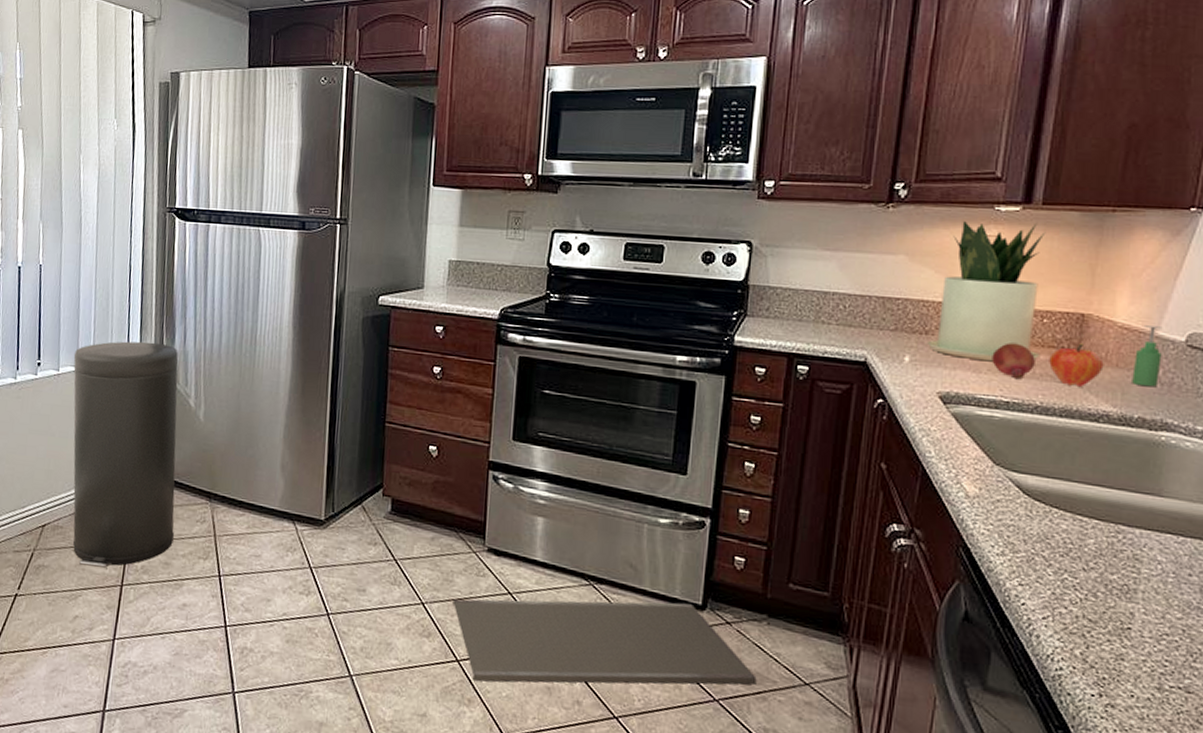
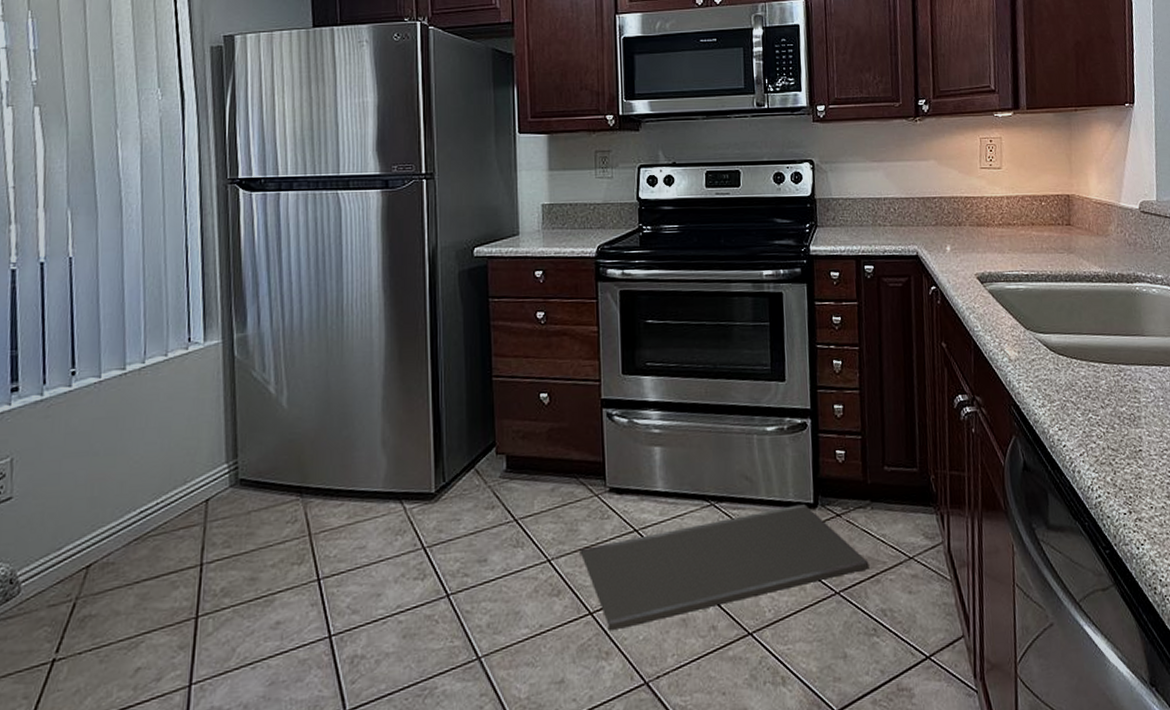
pedal bin: present [73,341,179,569] -> none [119,328,260,605]
planter: present [926,221,1046,362] -> none [961,124,1045,243]
fruit: present [992,343,1035,379] -> none [1010,225,1042,254]
fruit: present [1049,343,1104,387] -> none [1050,219,1089,255]
soap dispenser: present [1132,325,1163,387] -> none [1108,199,1127,248]

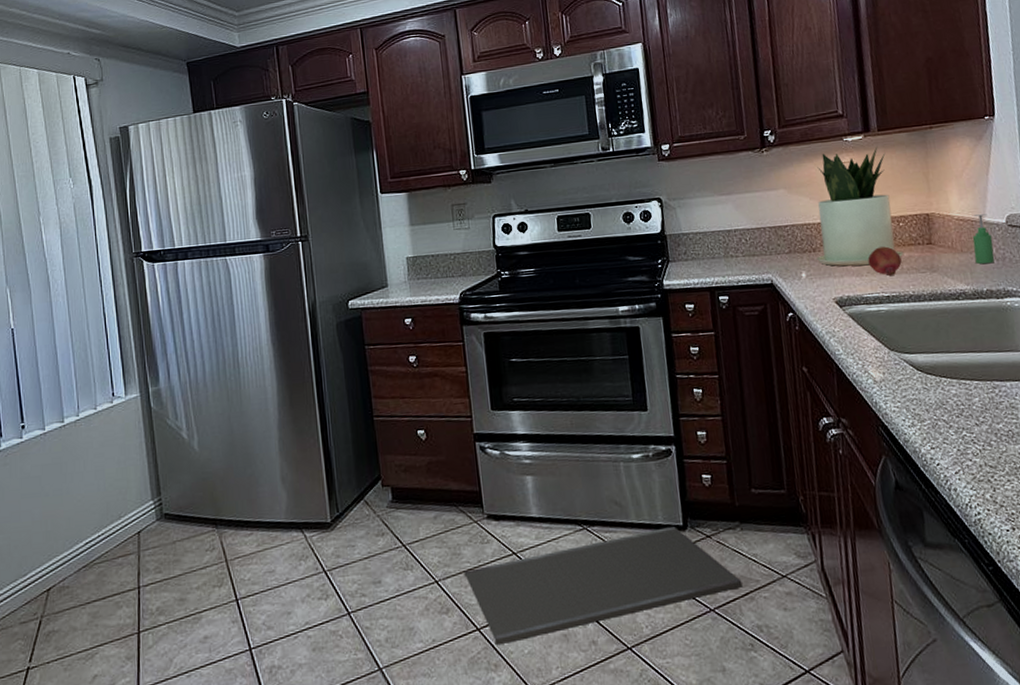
planter: none [961,124,1045,243] -> present [815,146,904,267]
fruit: none [1010,225,1042,254] -> present [867,246,902,275]
soap dispenser: none [1108,199,1127,248] -> present [972,214,995,264]

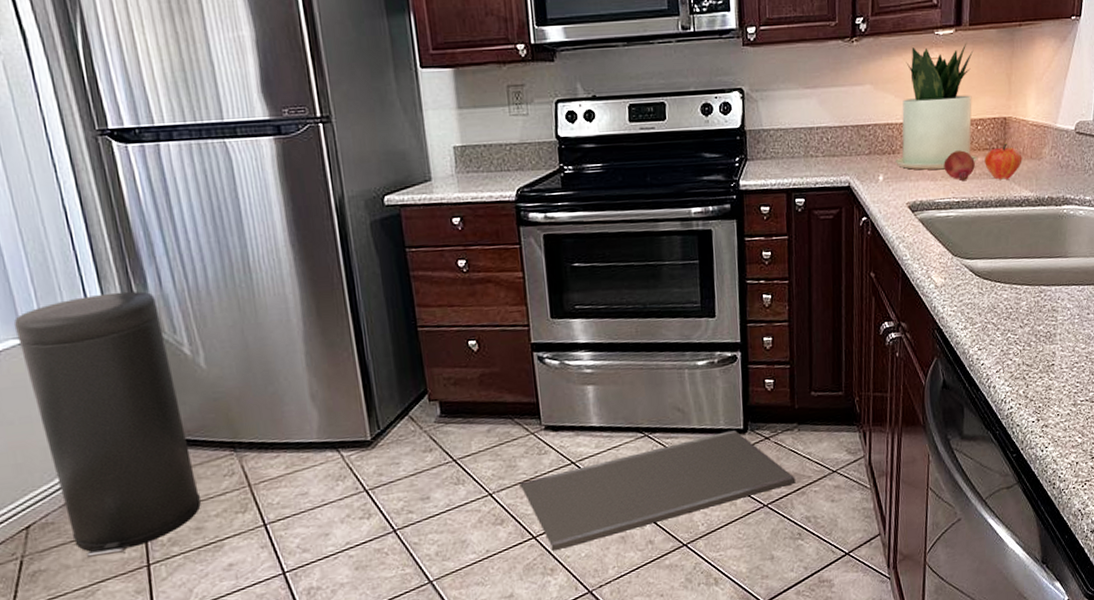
pedal bin: none [58,383,185,622] -> present [13,291,201,558]
fruit: none [910,238,953,274] -> present [984,143,1022,180]
soap dispenser: present [972,214,995,264] -> none [1042,120,1060,171]

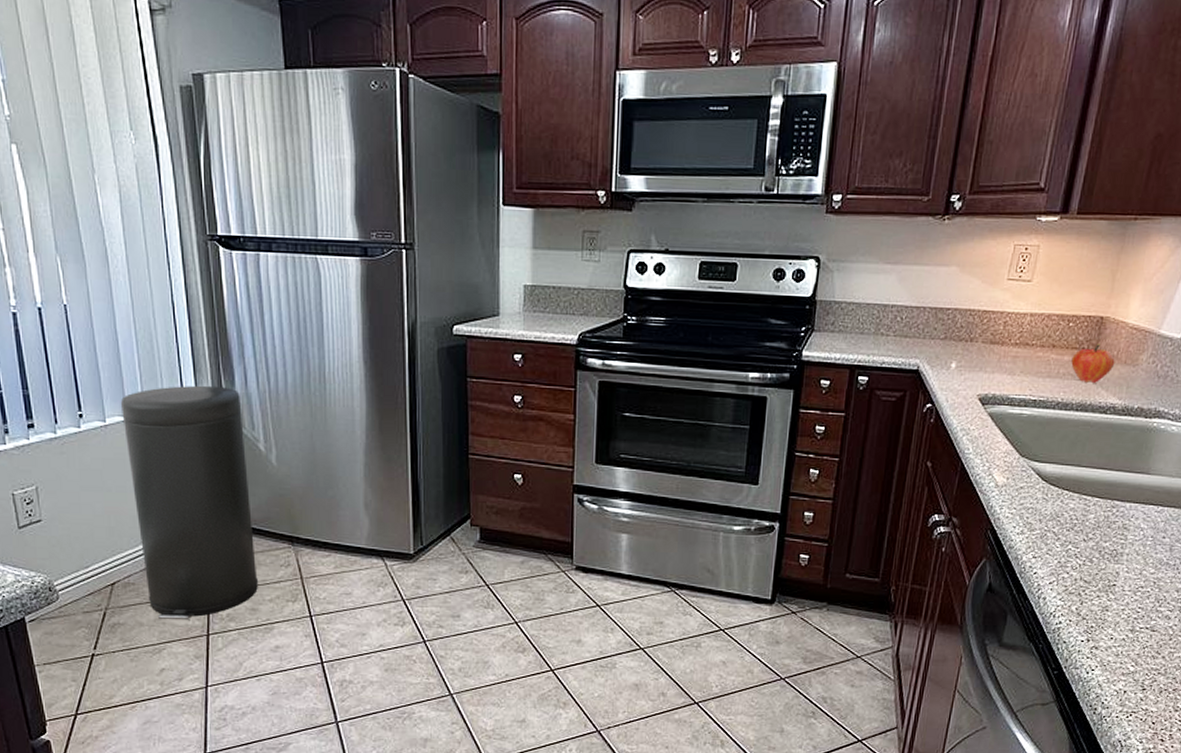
door mat: present [519,430,796,552] -> none [545,599,817,687]
planter: present [894,42,978,170] -> none [970,231,1078,365]
fruit: present [944,150,975,180] -> none [1024,346,1060,378]

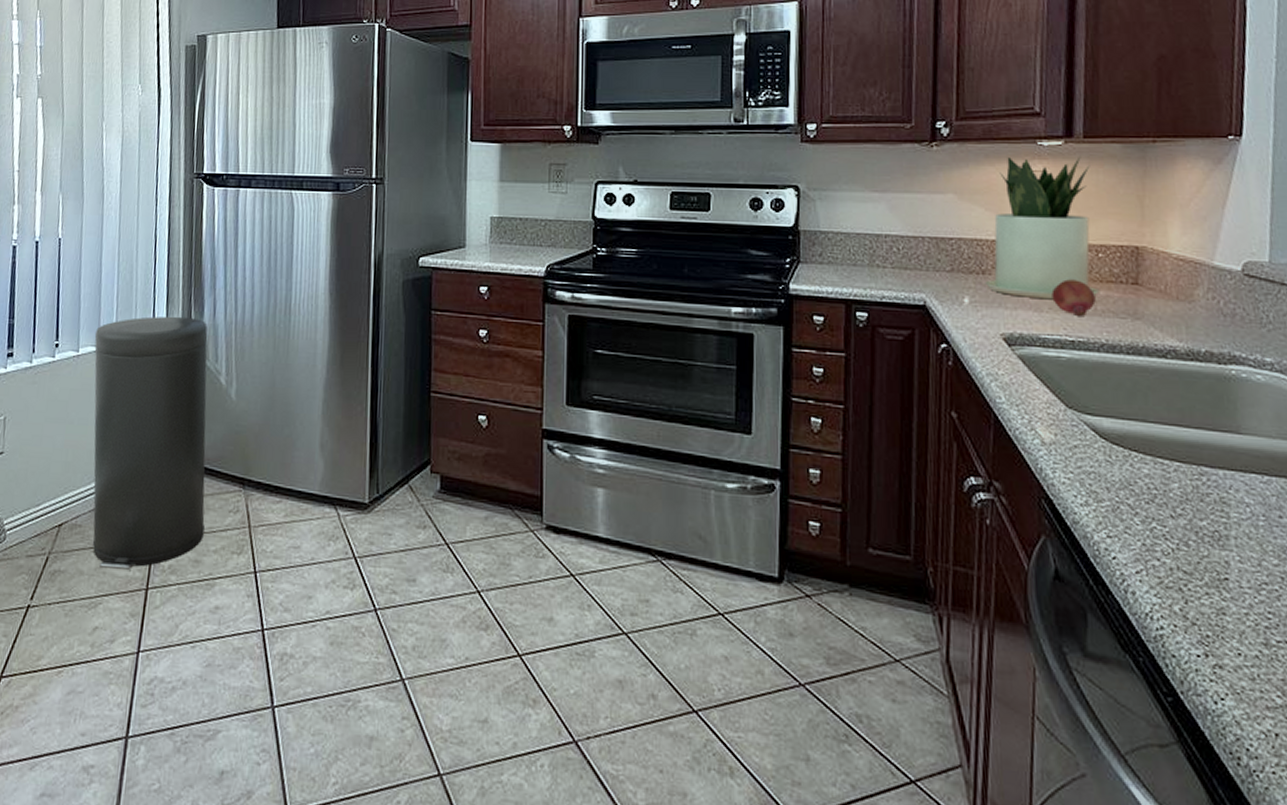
planter: none [970,231,1078,365] -> present [984,156,1100,300]
fruit: none [1024,346,1060,378] -> present [1051,279,1096,316]
fruit: present [1071,344,1115,383] -> none [1109,277,1165,322]

